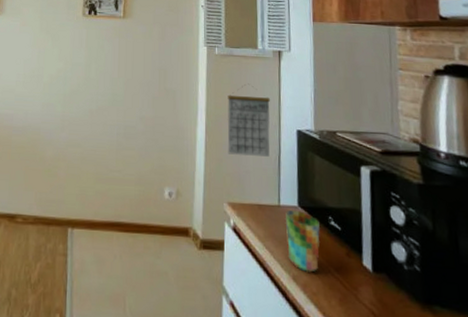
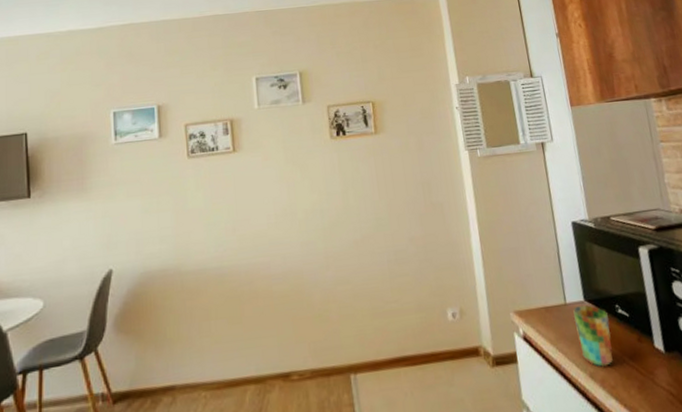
calendar: present [227,83,271,157] -> none [497,182,549,261]

